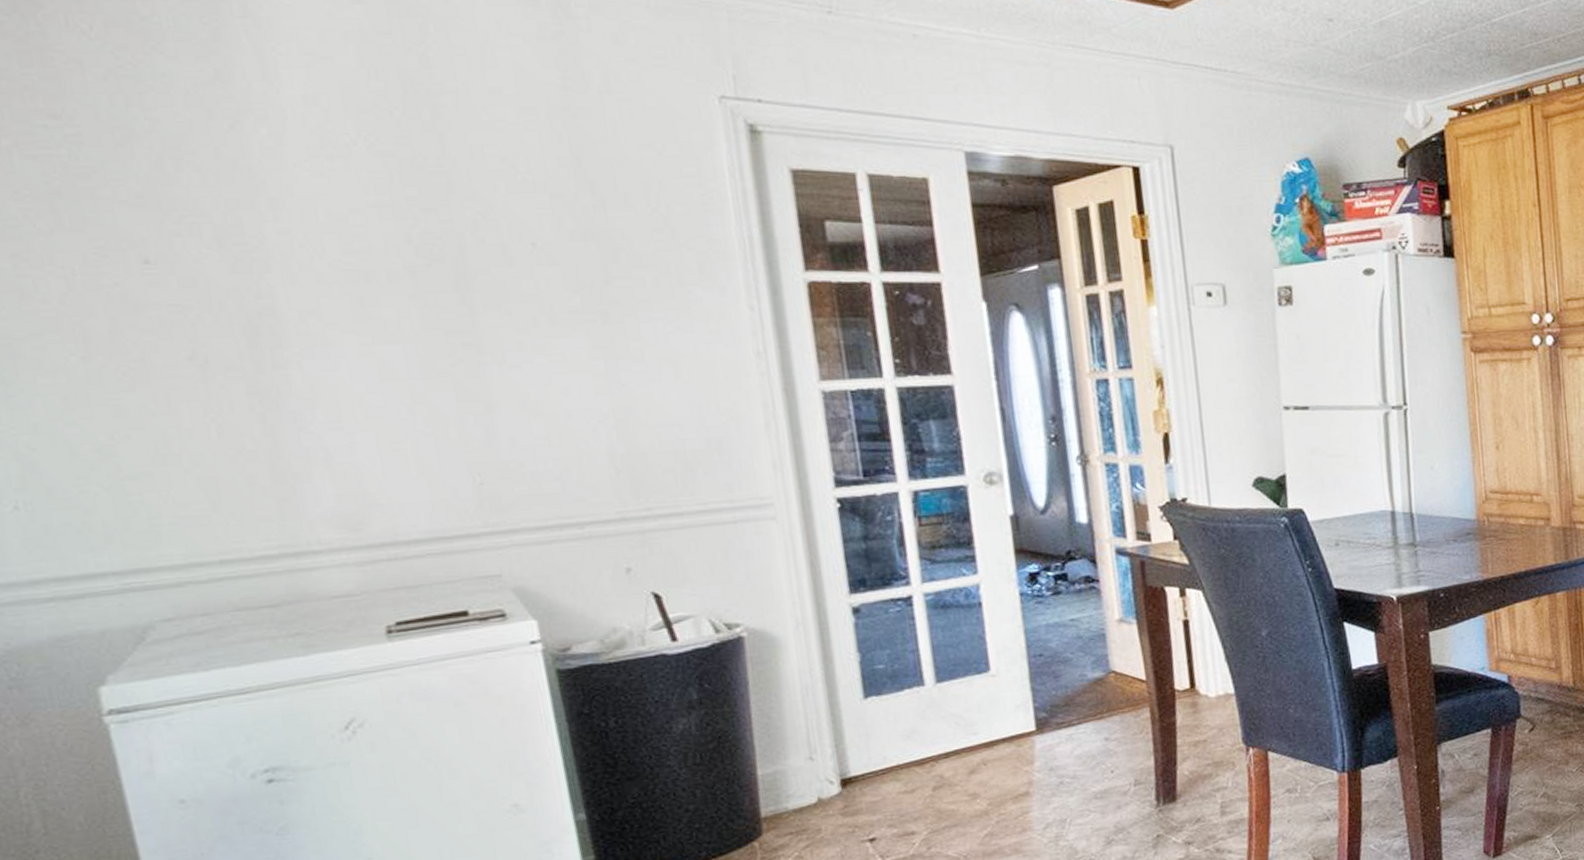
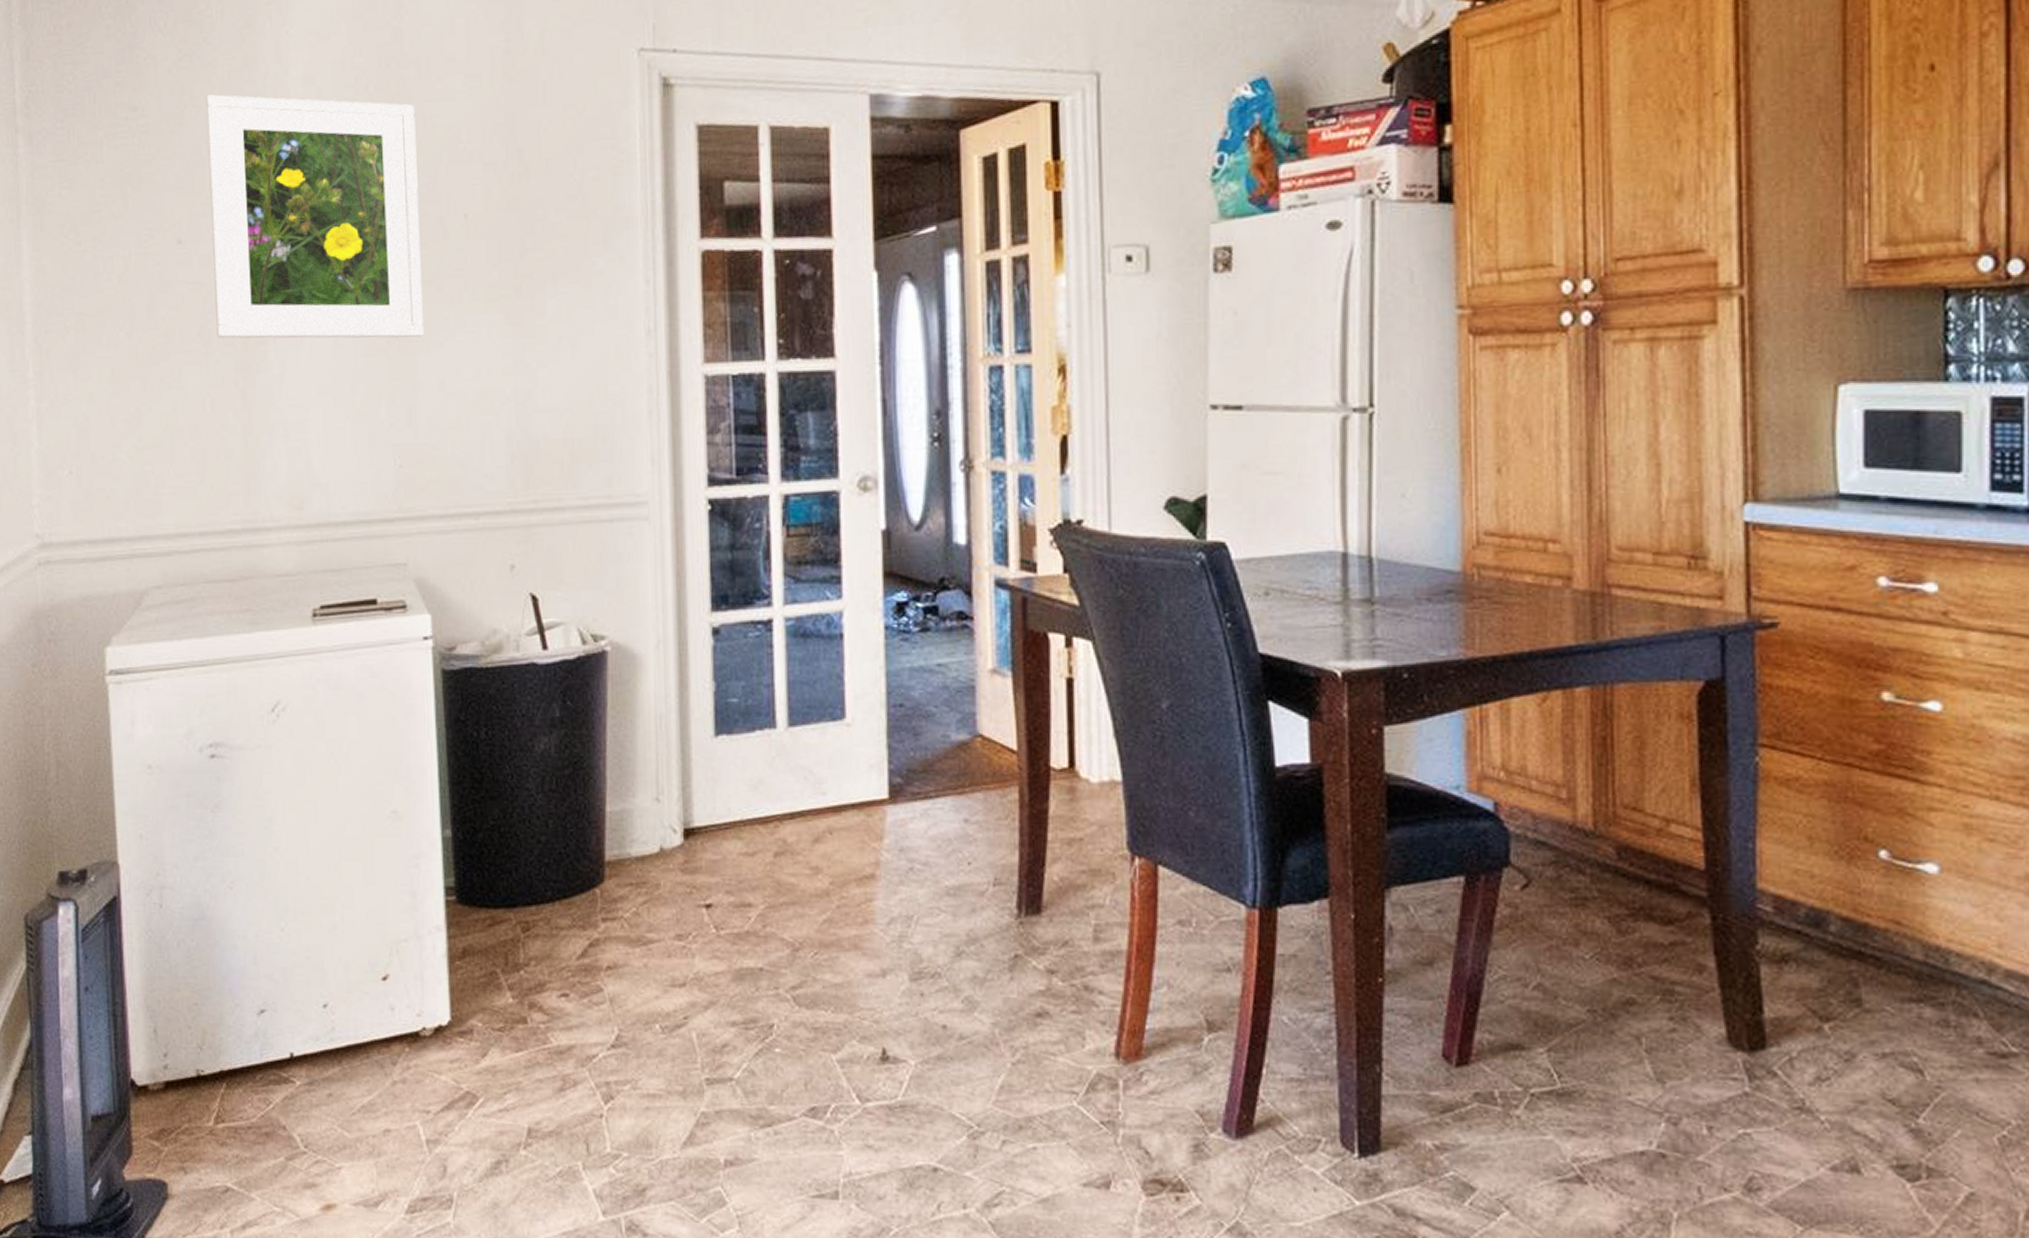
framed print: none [164,108,495,363] -> present [205,94,423,339]

